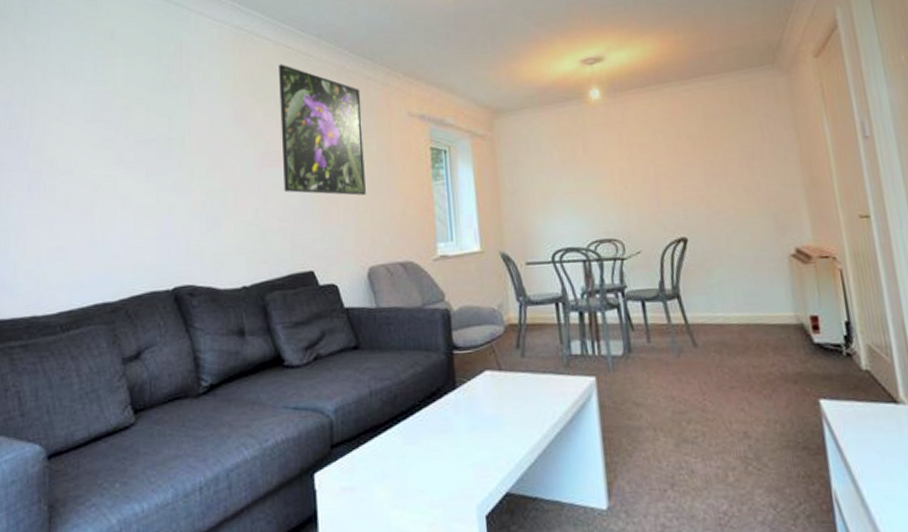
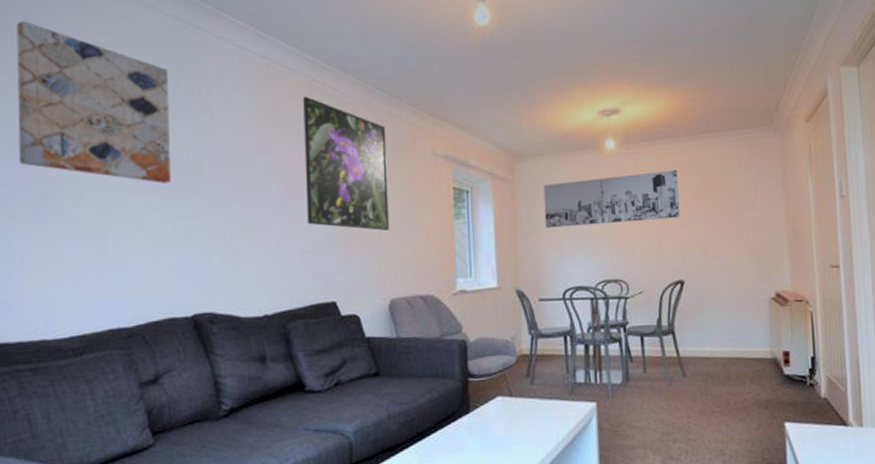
wall art: none [16,11,154,157] -> present [17,21,171,183]
wall art: none [525,117,678,186] -> present [543,170,680,228]

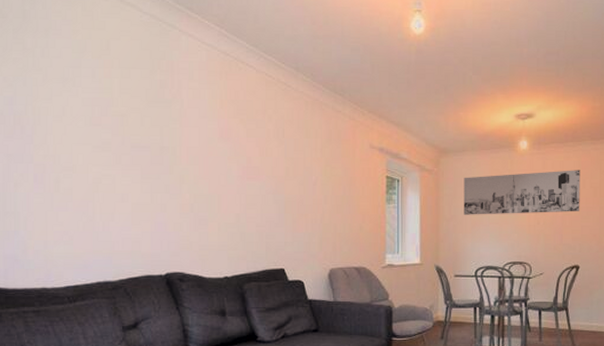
wall art: present [17,21,171,183] -> none [17,14,148,161]
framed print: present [303,96,389,231] -> none [261,91,331,210]

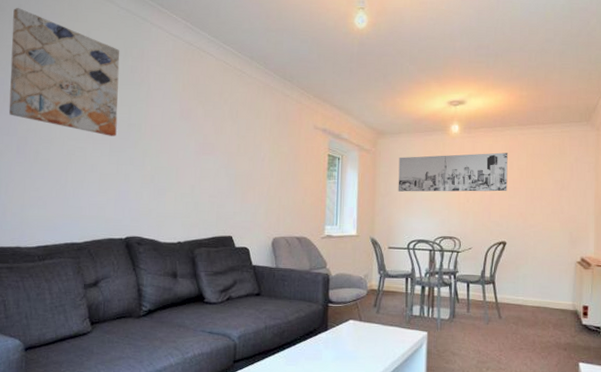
wall art: none [17,14,148,161] -> present [9,8,120,137]

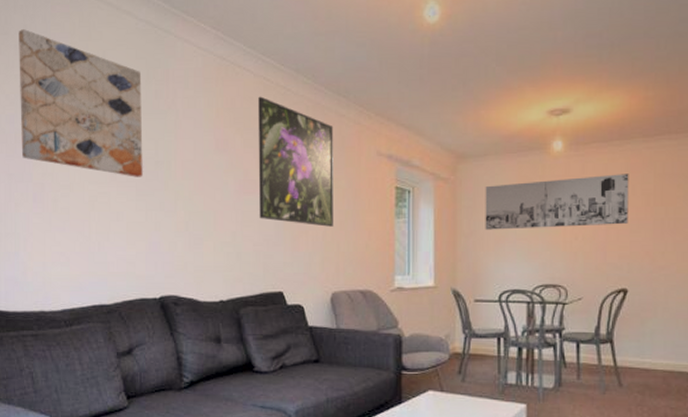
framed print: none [215,76,280,184] -> present [258,96,334,227]

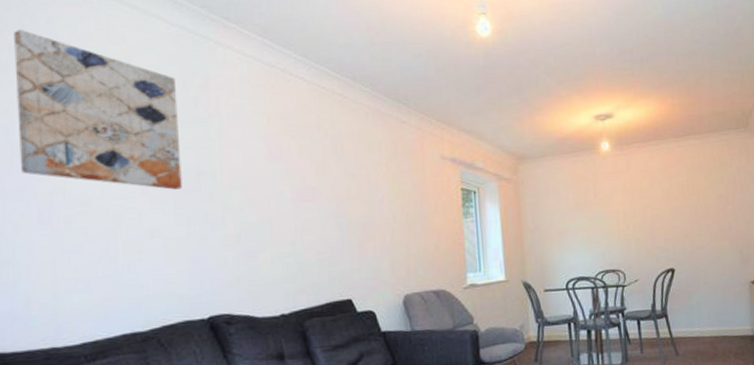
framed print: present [258,96,334,227] -> none [313,103,401,231]
wall art: present [485,174,629,230] -> none [545,169,670,224]

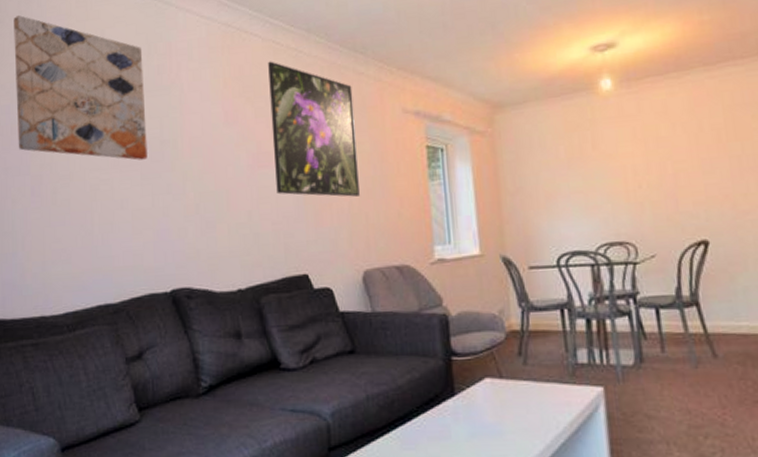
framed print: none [313,103,401,231] -> present [268,61,360,197]

